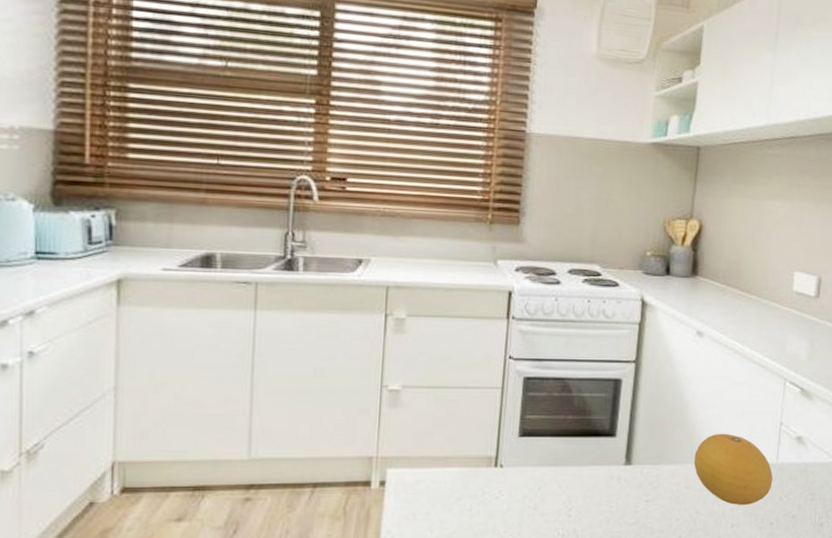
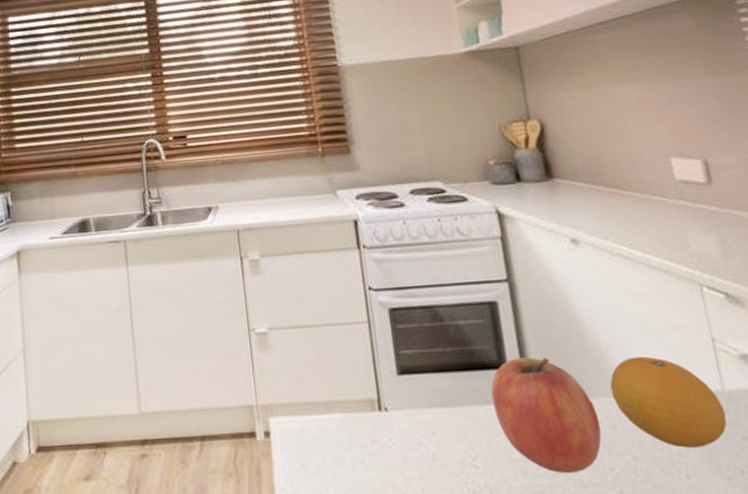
fruit: none [596,428,679,522] -> present [491,357,602,473]

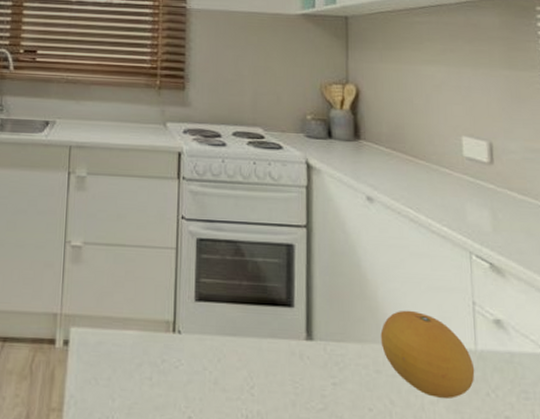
fruit: present [491,357,602,473] -> none [276,298,367,410]

